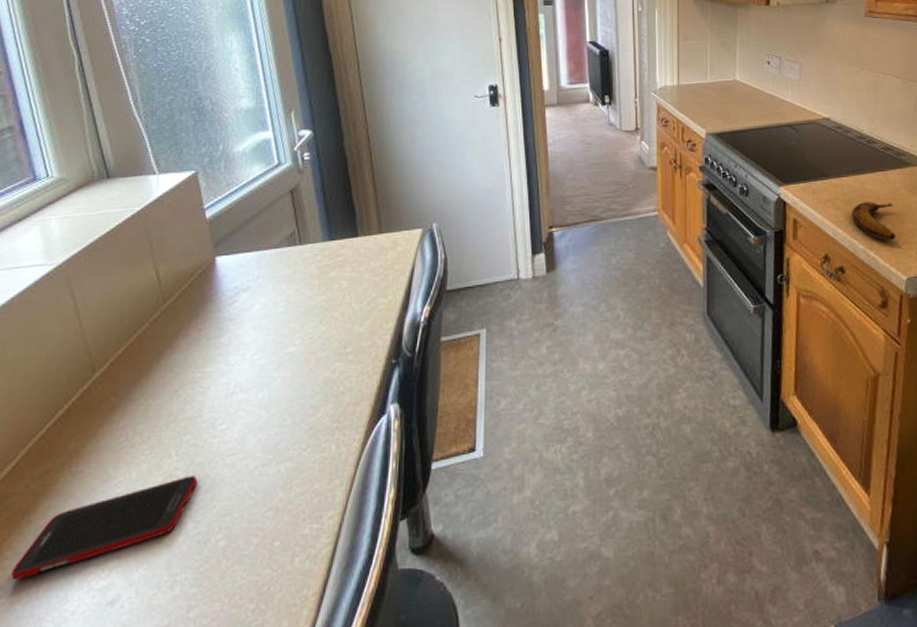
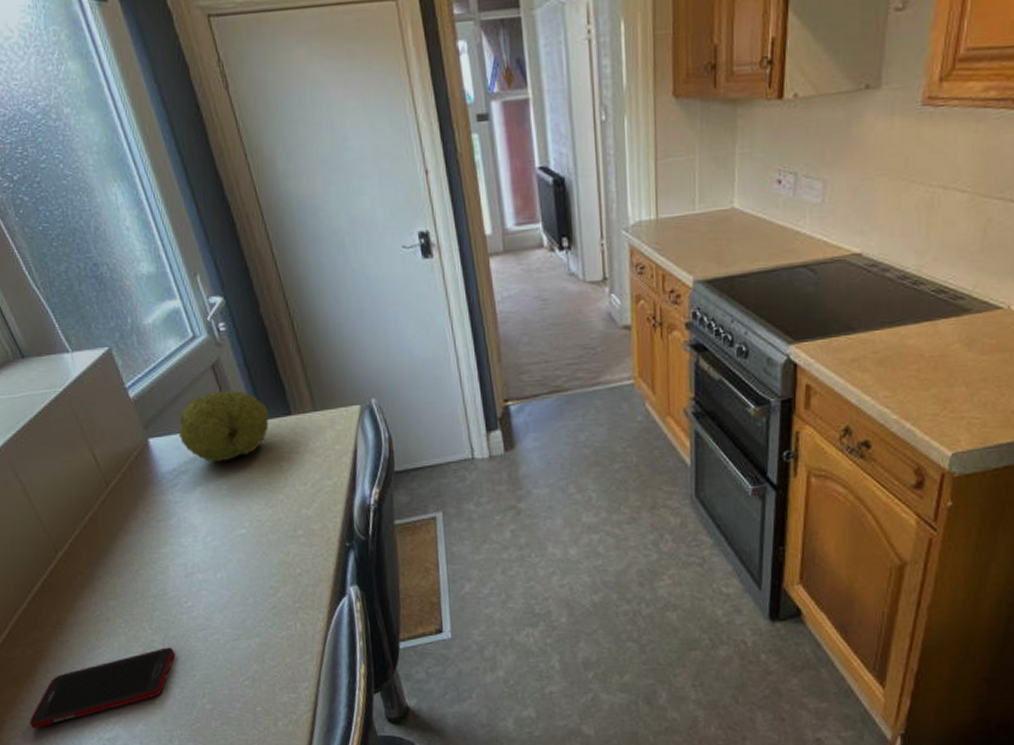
fruit: none [247,213,337,280] -> present [179,390,269,462]
banana: present [851,202,896,241] -> none [884,361,943,409]

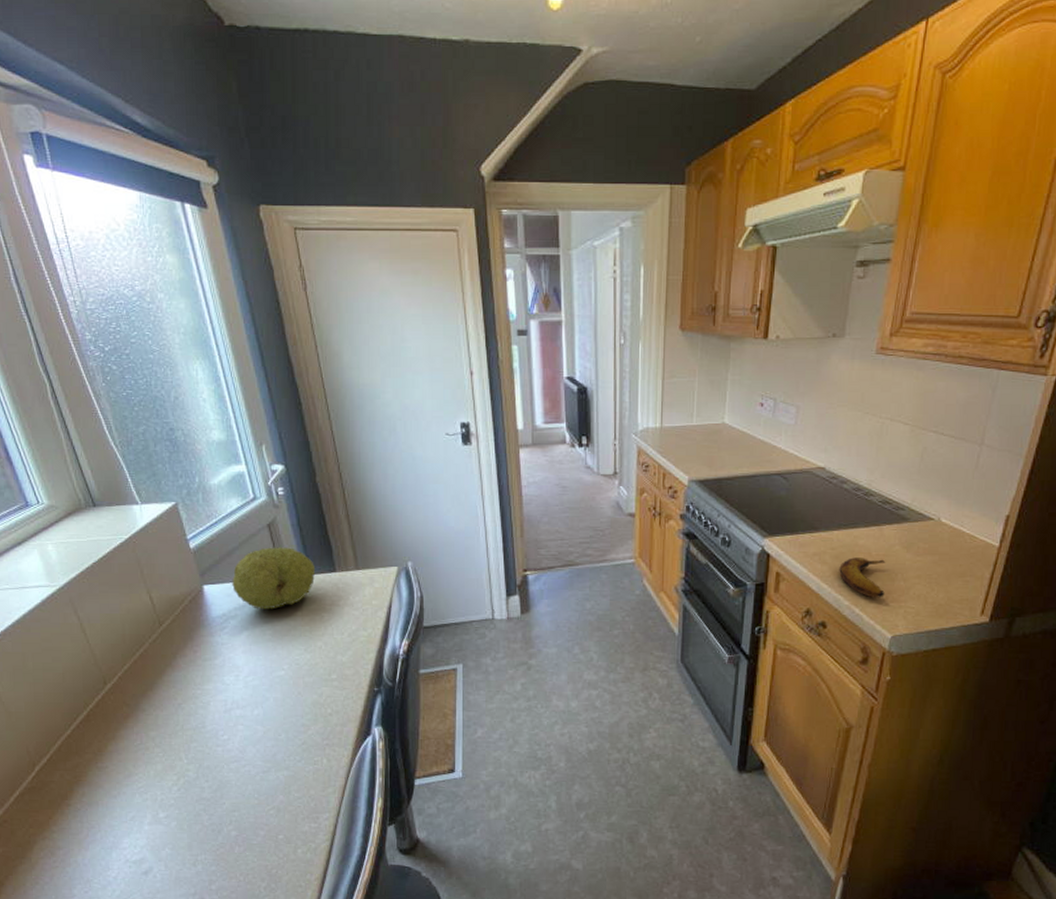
cell phone: present [29,647,175,729] -> none [60,776,208,850]
banana: none [884,361,943,409] -> present [839,557,886,598]

